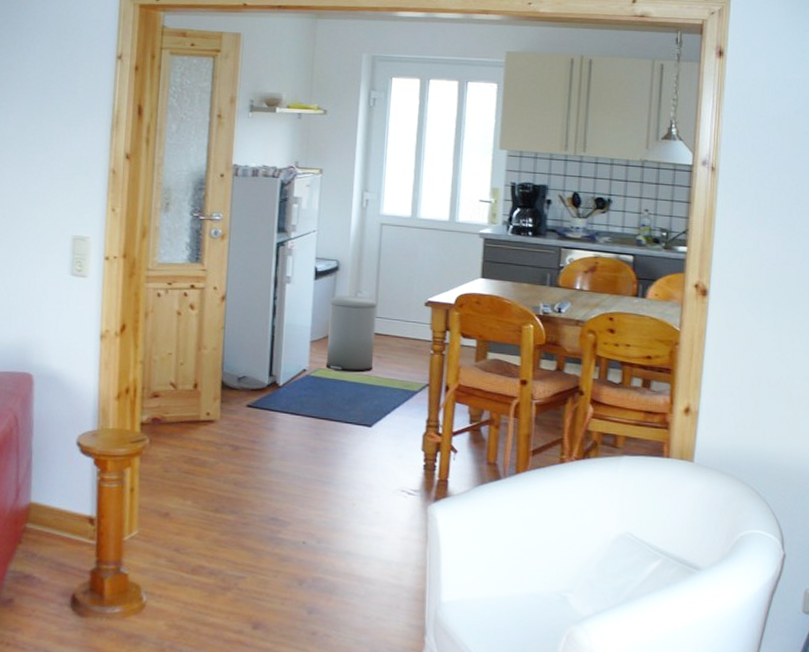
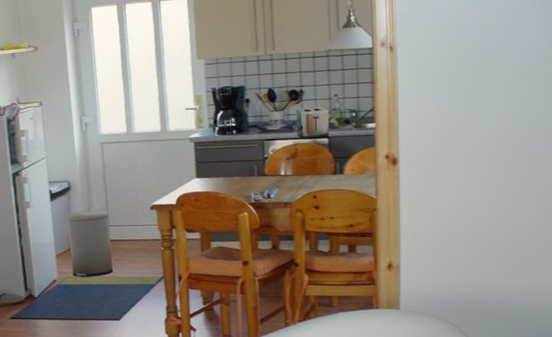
toaster: none [599,218,637,255] -> present [296,106,330,140]

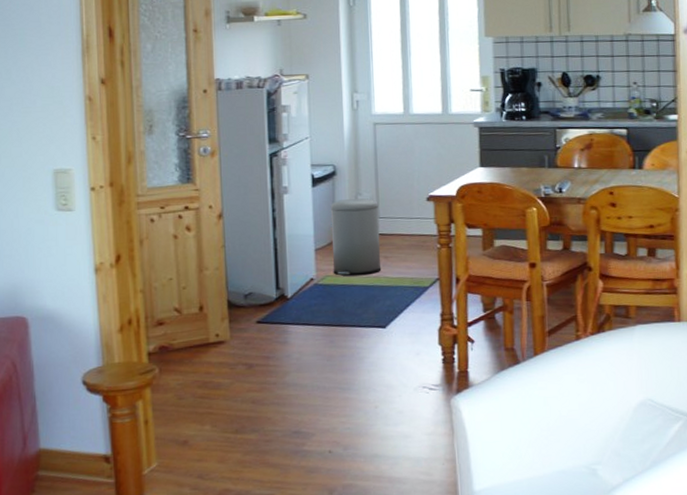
toaster: present [296,106,330,140] -> none [592,94,629,130]

